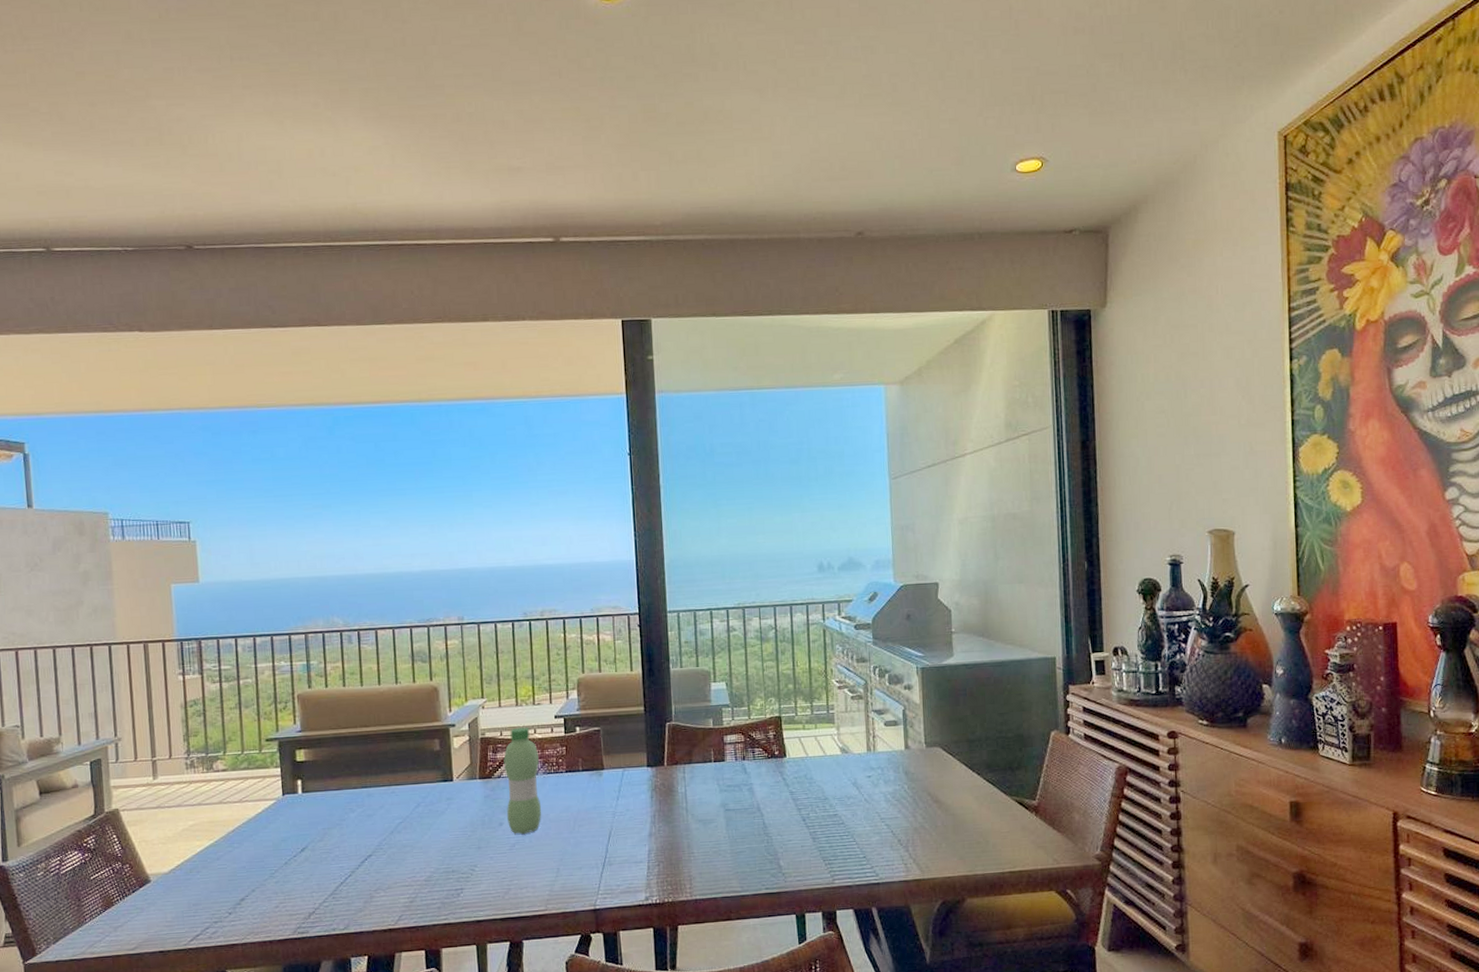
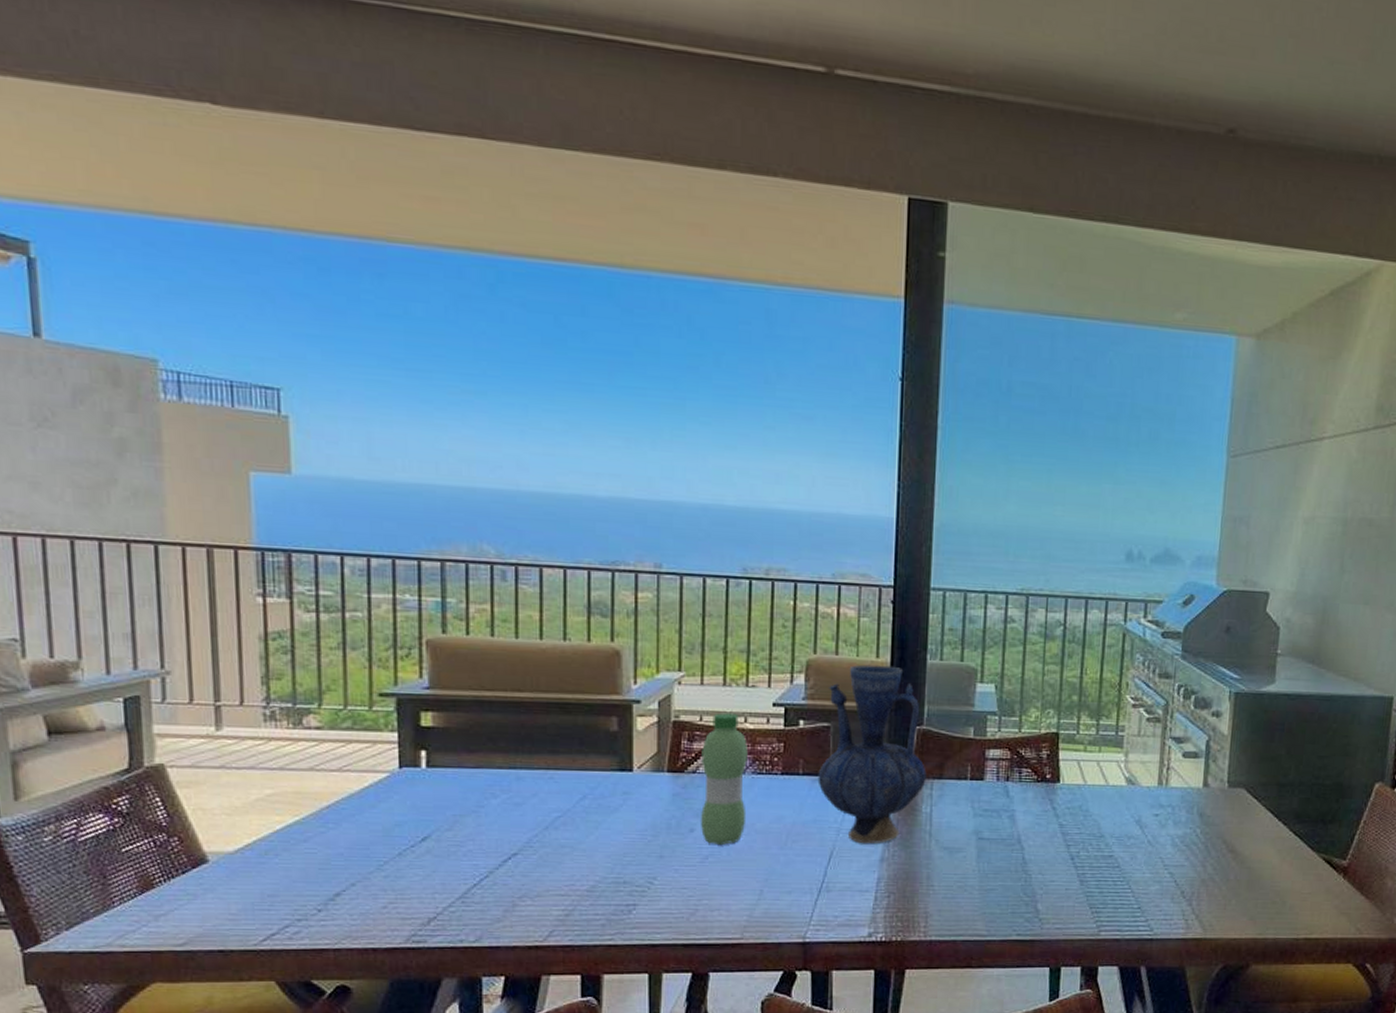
vase: none [594,676,679,823] -> present [817,664,927,844]

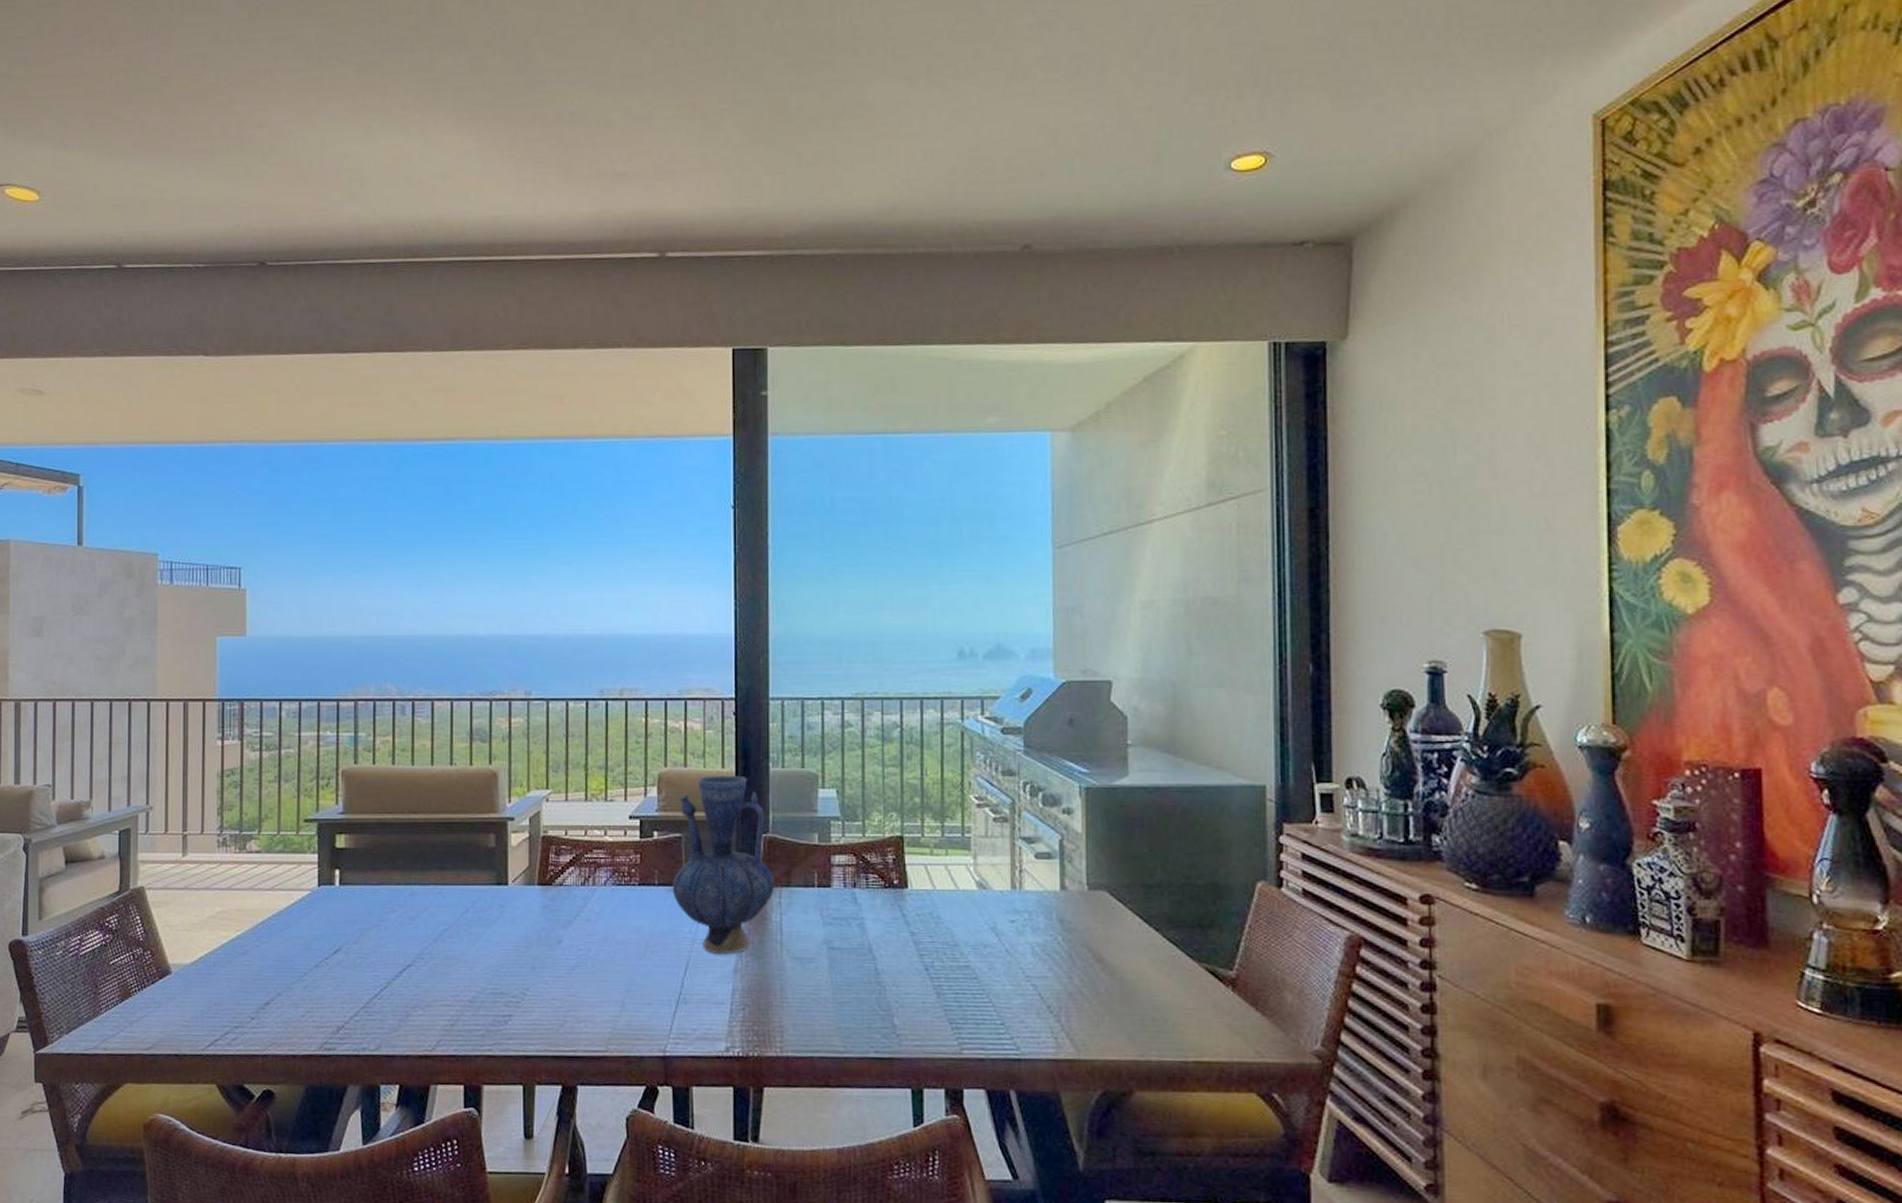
water bottle: present [701,713,748,846] -> none [567,827,608,957]

